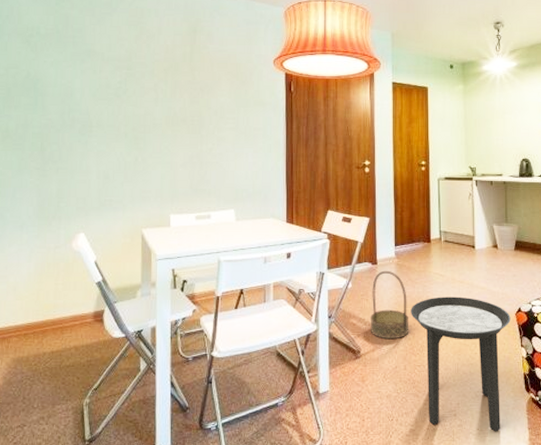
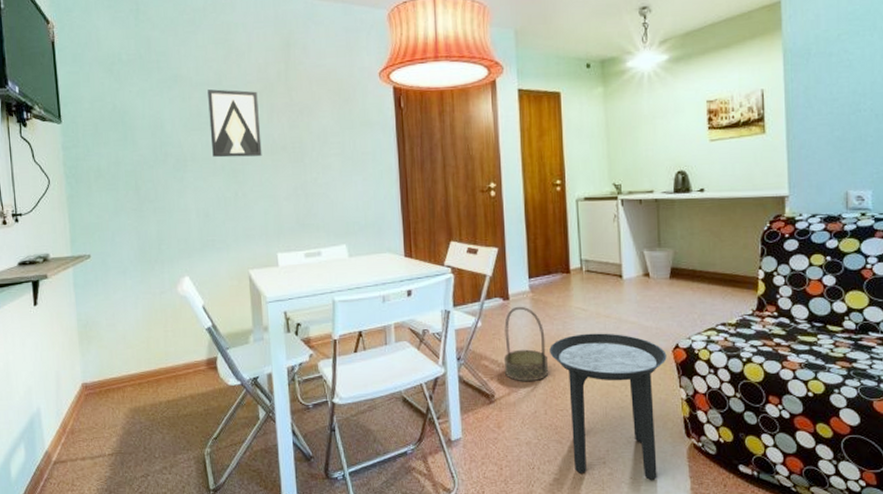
wall art: none [116,65,164,127] -> present [208,89,262,158]

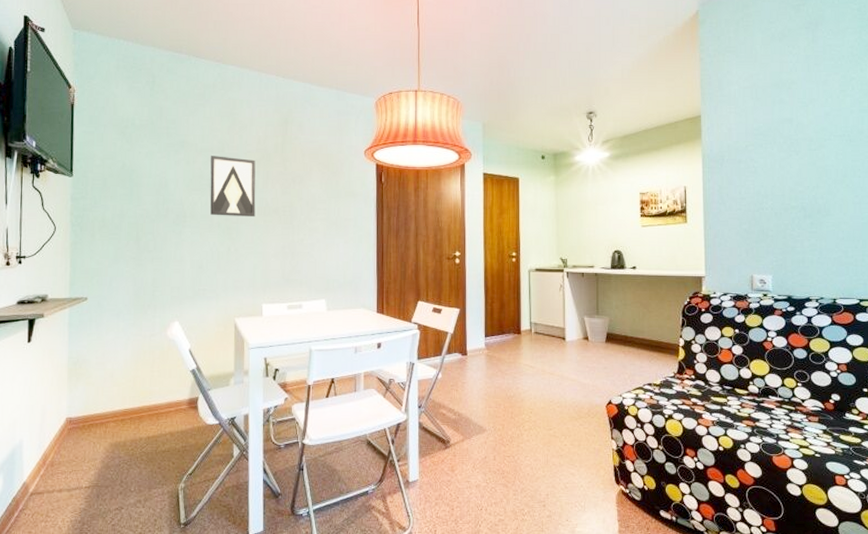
basket: present [503,306,549,382] -> none [459,361,499,430]
side table: present [549,333,667,481] -> none [500,388,601,524]

